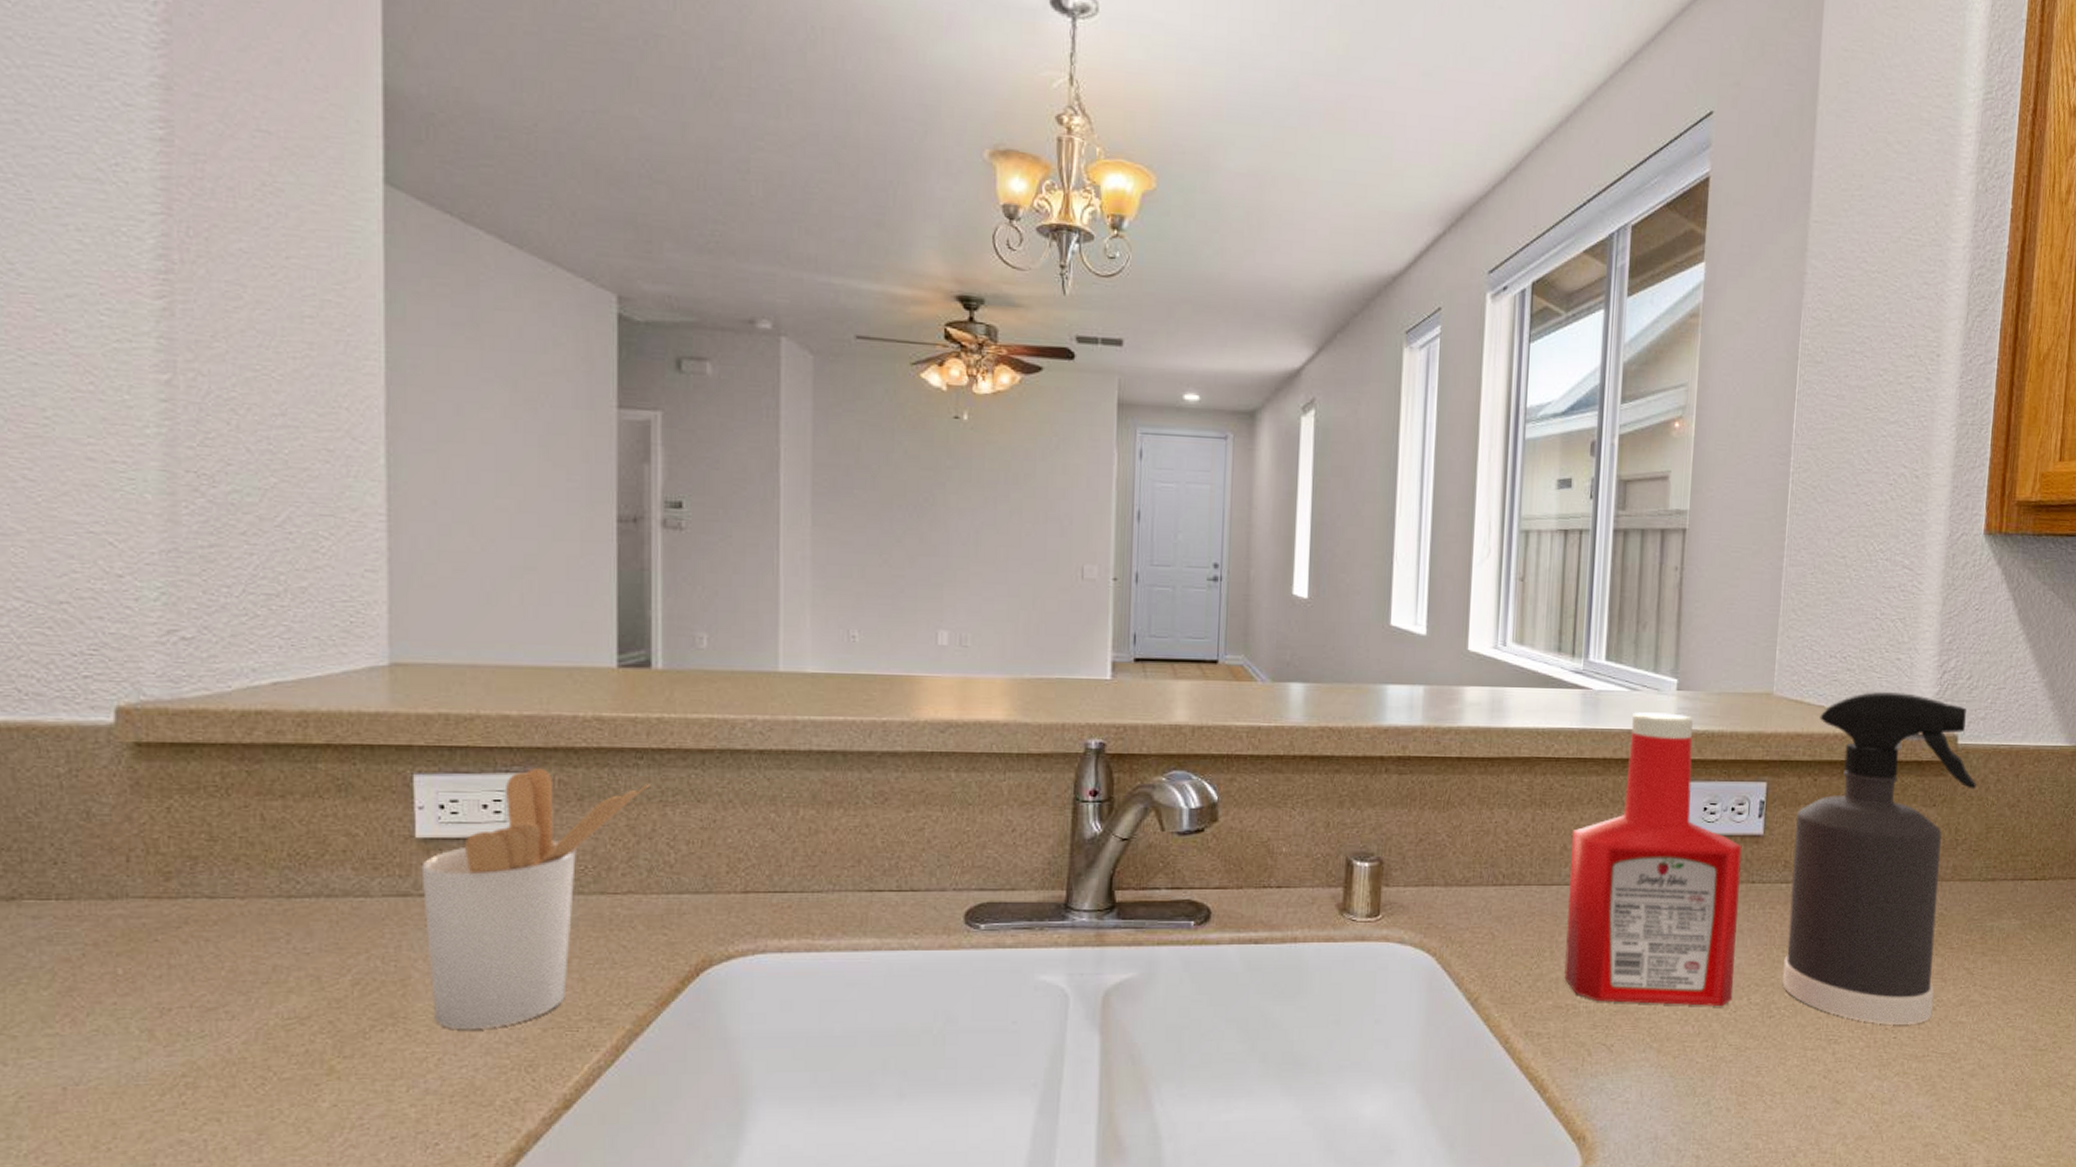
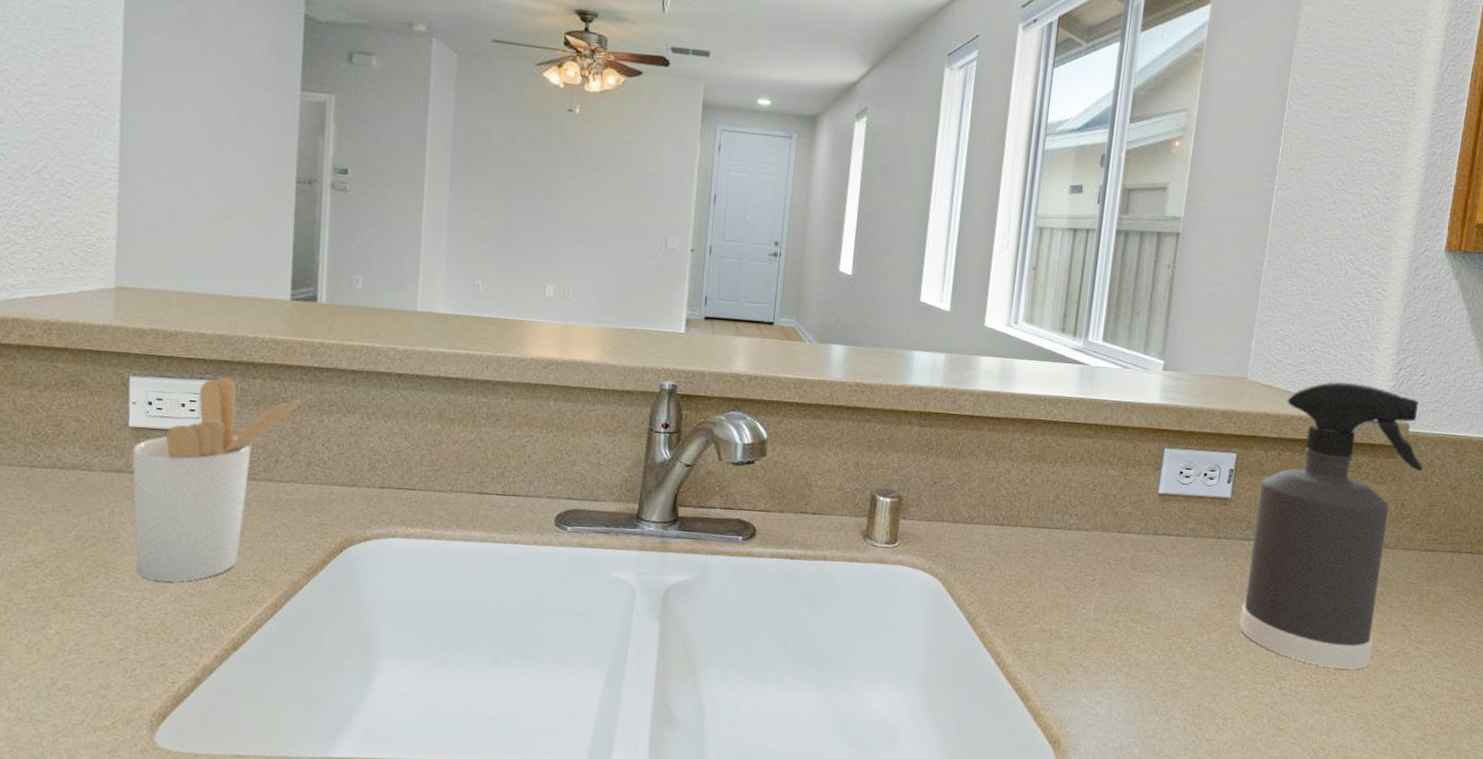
ketchup bottle: present [1564,712,1742,1006] -> none [1050,387,1211,641]

